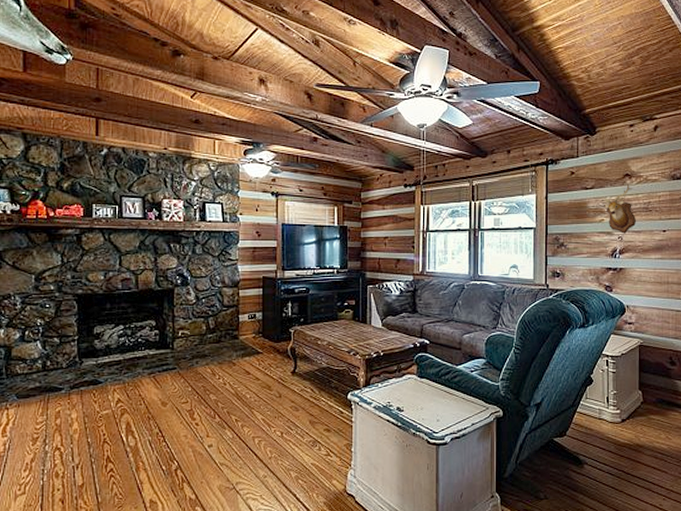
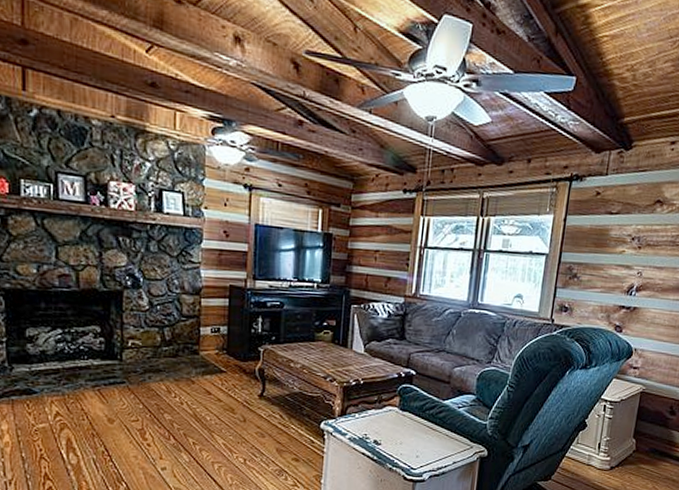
mounted trophy: present [601,183,637,234] -> none [625,211,663,269]

